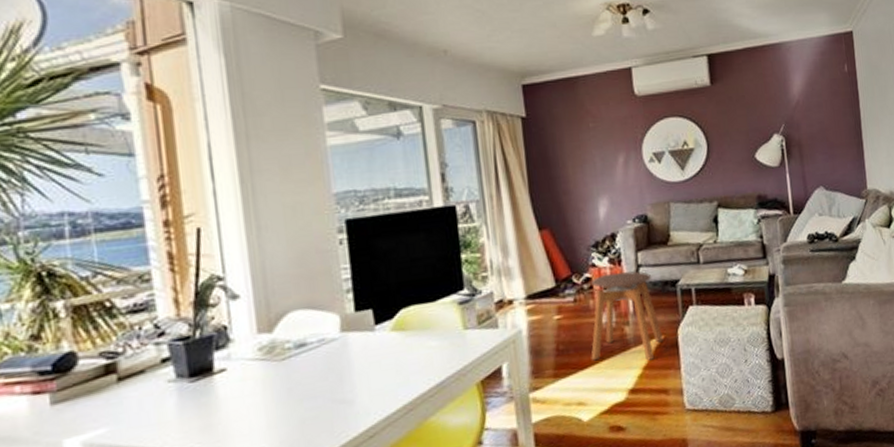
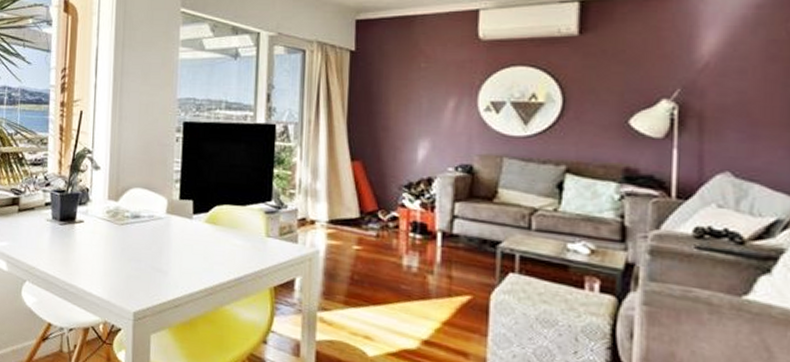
stool: present [591,270,664,361] -> none [385,217,472,318]

